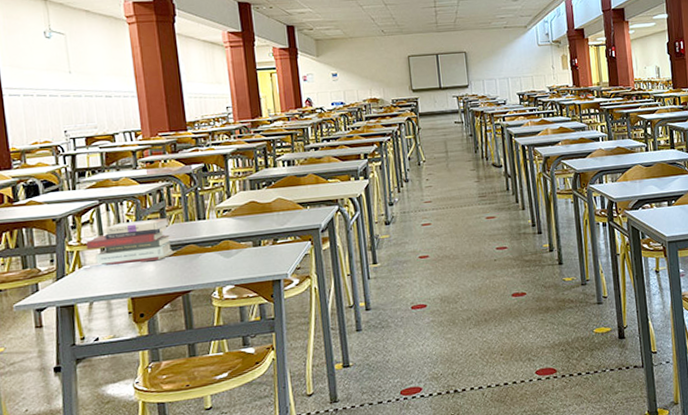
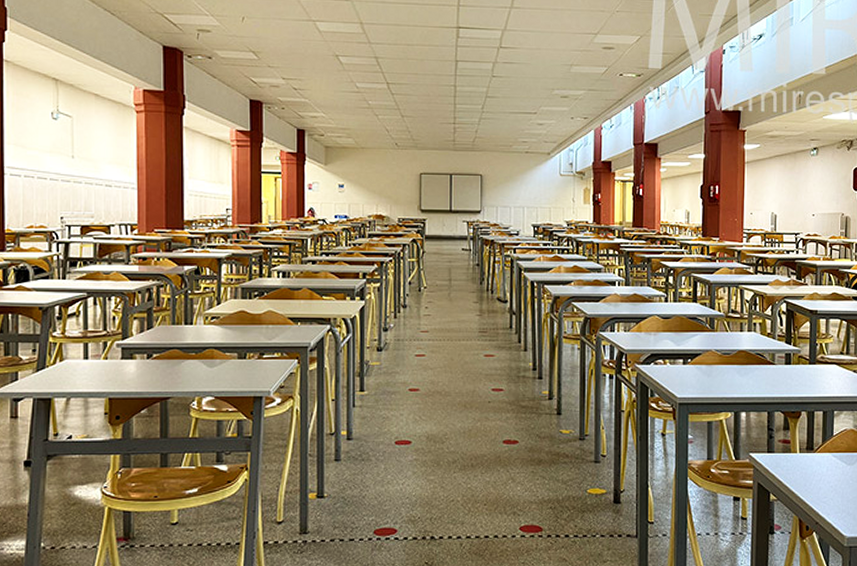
books: present [86,218,174,265] -> none [70,319,157,363]

